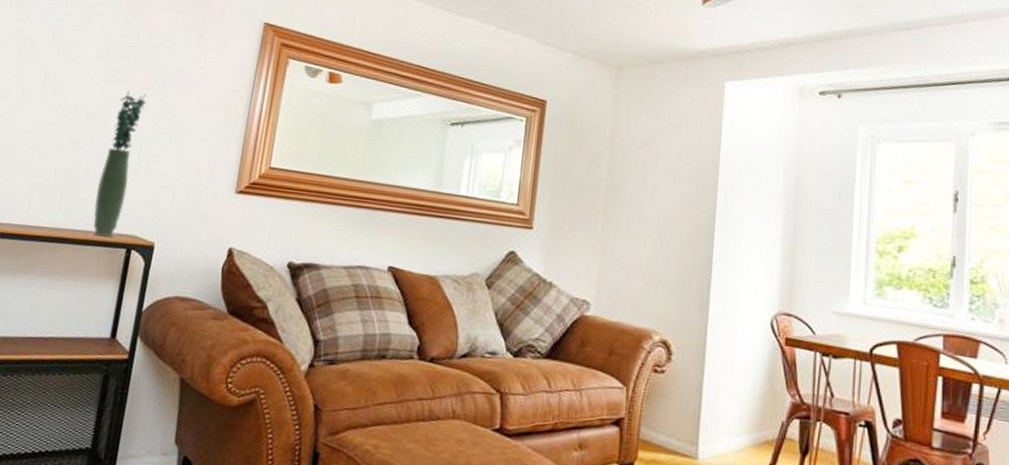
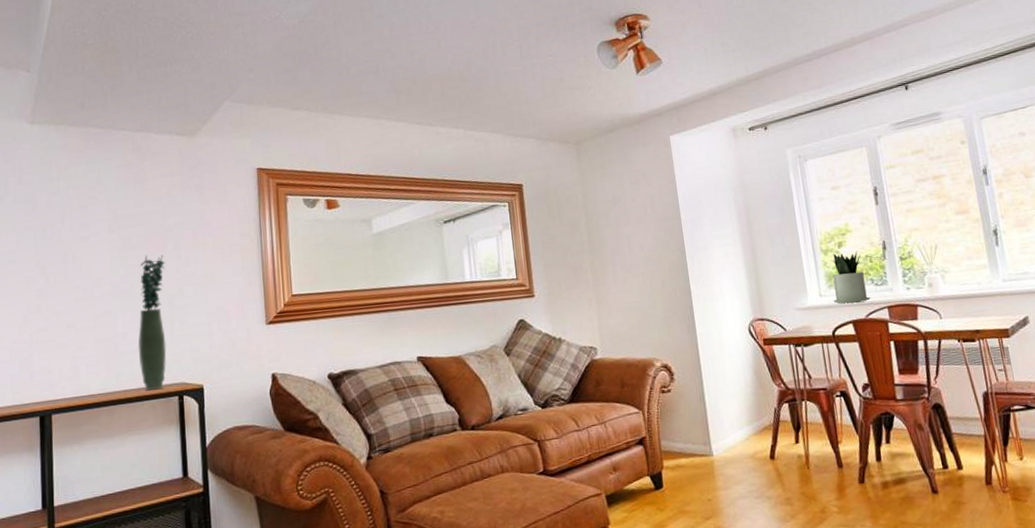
planter: none [878,257,925,323] -> present [833,250,871,304]

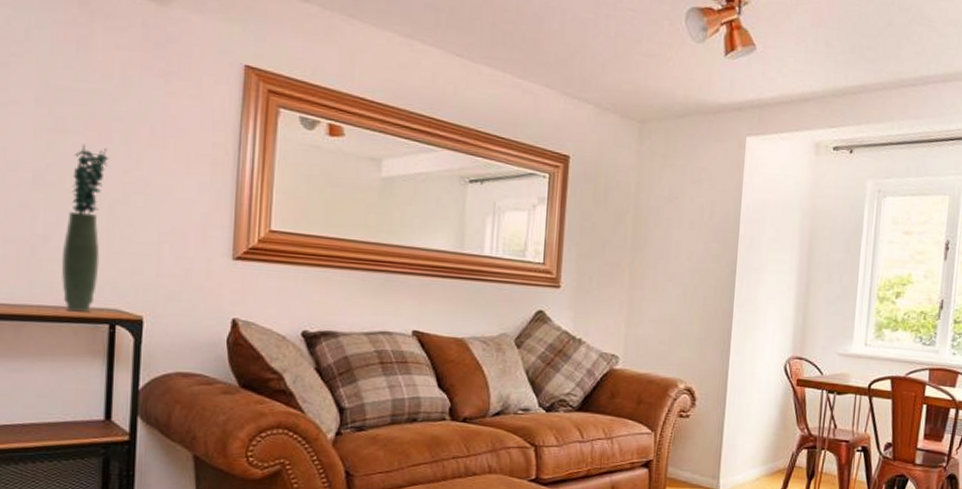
planter: present [833,250,871,304] -> none [877,303,916,359]

